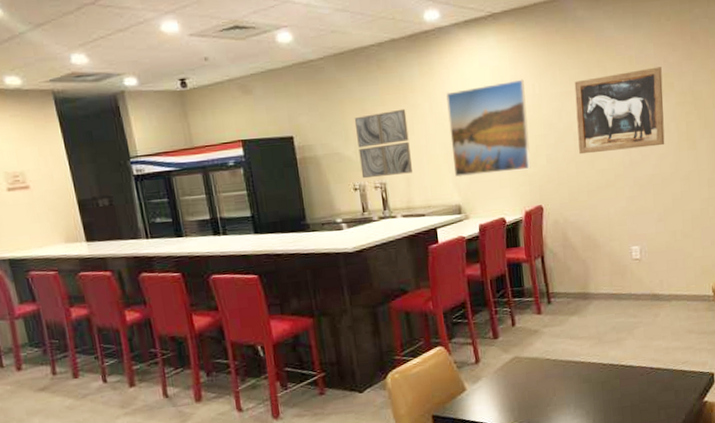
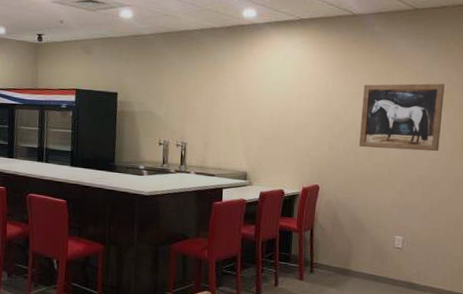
wall art: present [354,108,412,179] -> none [167,84,214,138]
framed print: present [446,79,531,178] -> none [246,75,319,153]

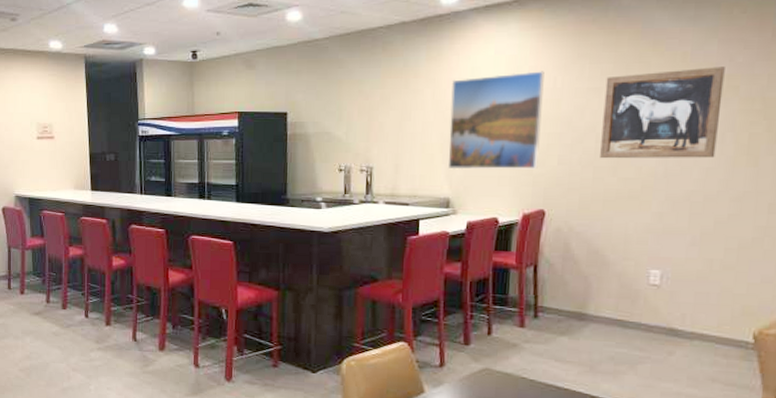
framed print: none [246,75,319,153] -> present [448,71,544,170]

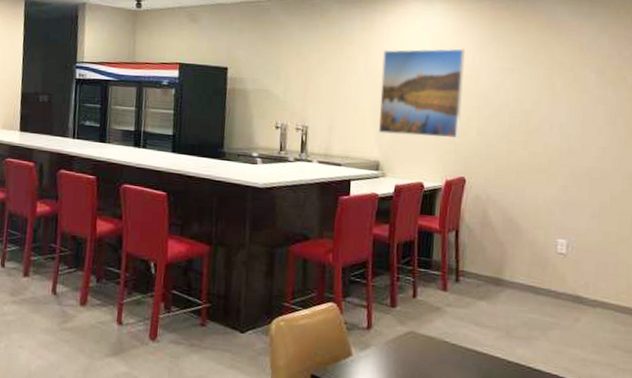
wall art: present [600,66,725,159] -> none [513,58,615,139]

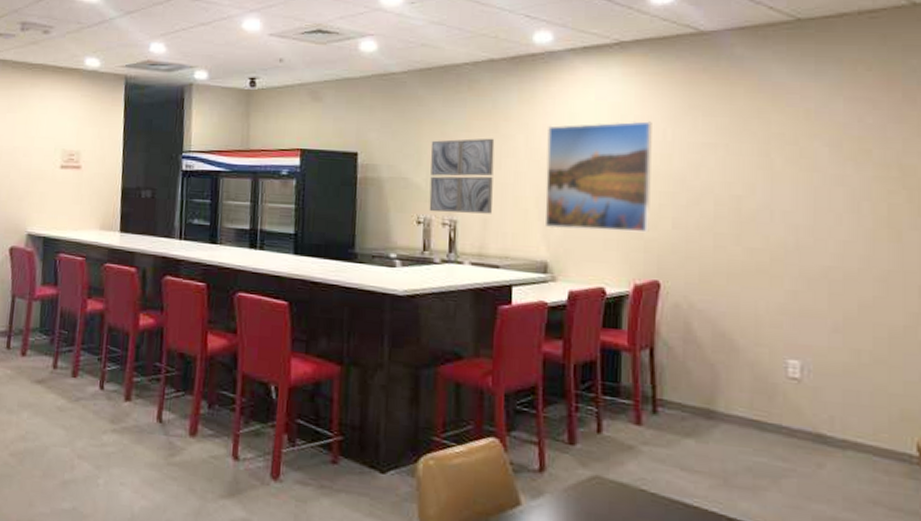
wall art: none [285,58,341,121] -> present [429,138,495,214]

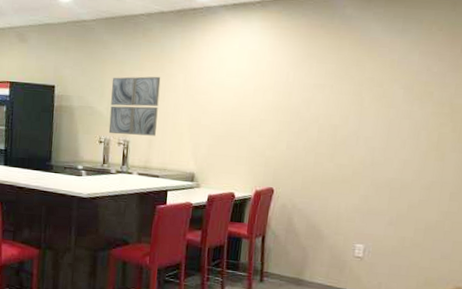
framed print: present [545,121,652,233] -> none [195,65,279,152]

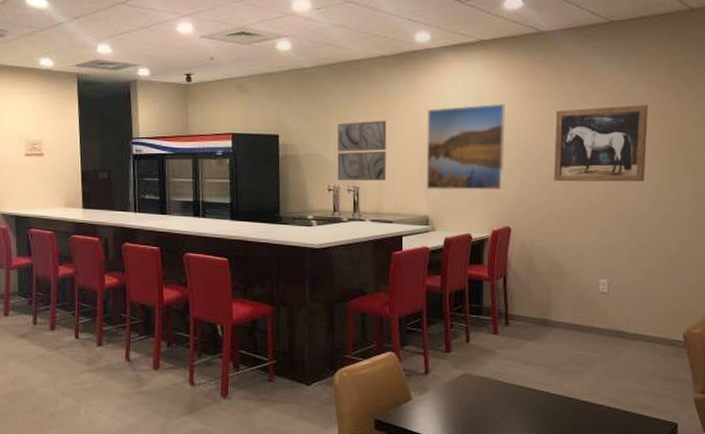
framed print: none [195,65,279,152] -> present [426,103,505,190]
wall art: none [321,74,423,152] -> present [554,105,648,182]

